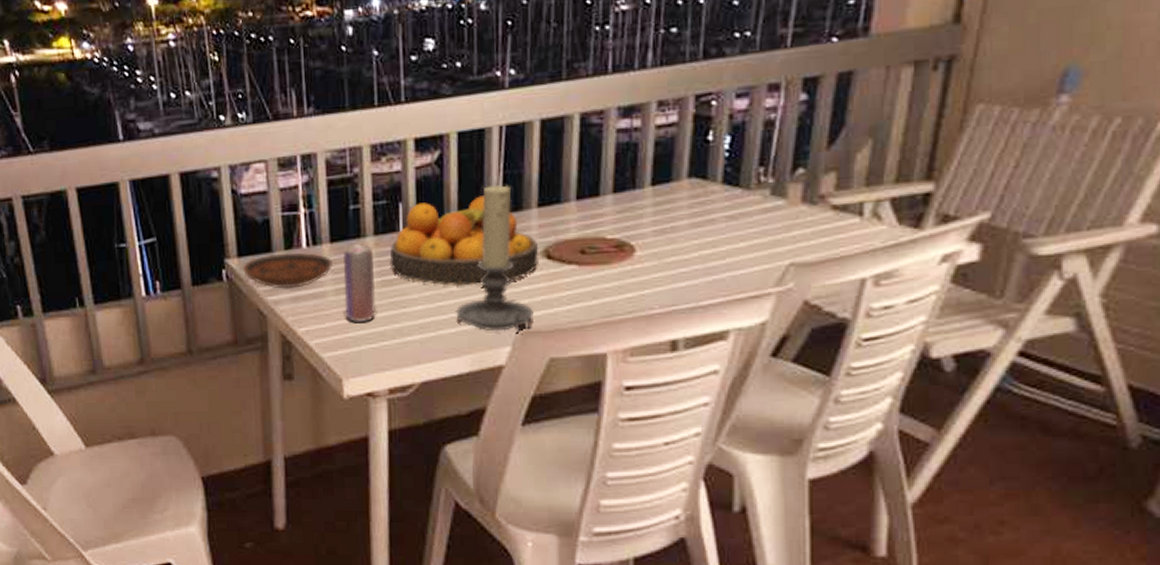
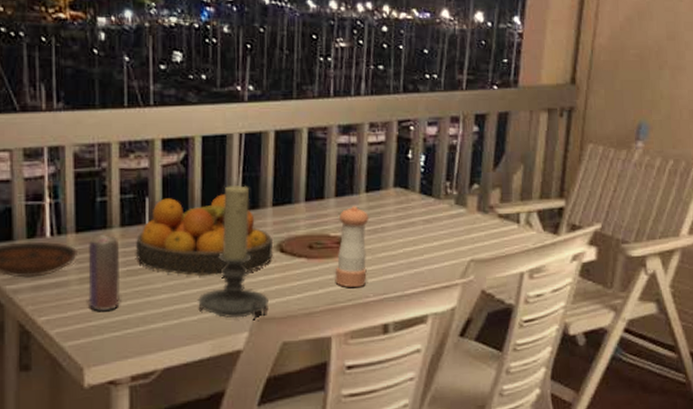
pepper shaker: none [611,202,655,298] -> present [335,206,369,287]

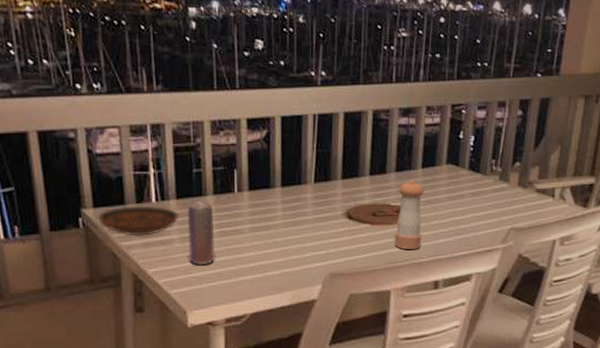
fruit bowl: present [136,194,273,276] -> none [227,168,342,238]
candle holder: present [198,184,269,322] -> none [279,159,338,277]

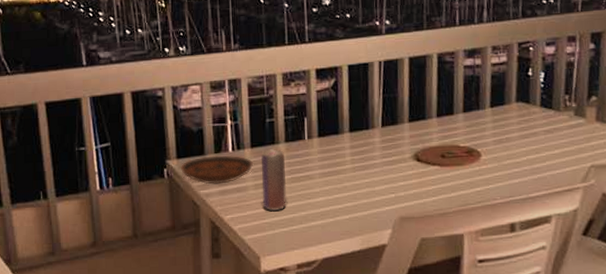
pepper shaker: present [394,180,424,249] -> none [465,119,494,191]

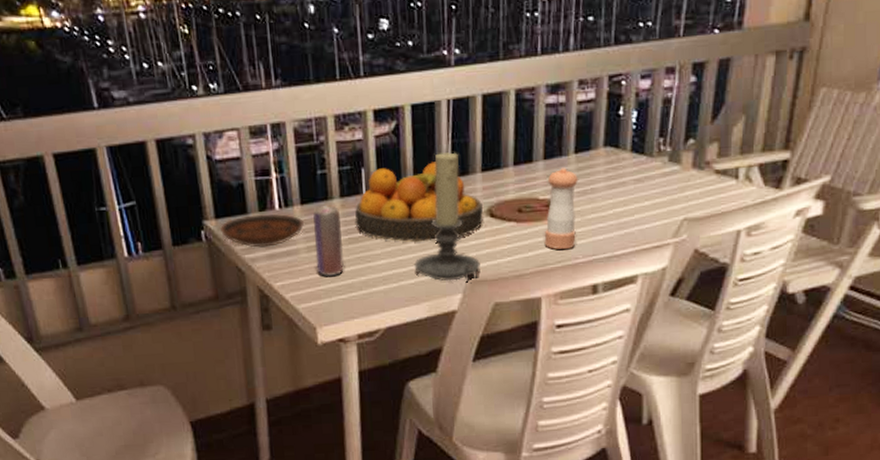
fruit bowl: none [298,113,410,182] -> present [355,162,483,242]
candle holder: none [349,104,408,220] -> present [414,151,480,284]
pepper shaker: none [465,119,494,191] -> present [544,168,578,249]

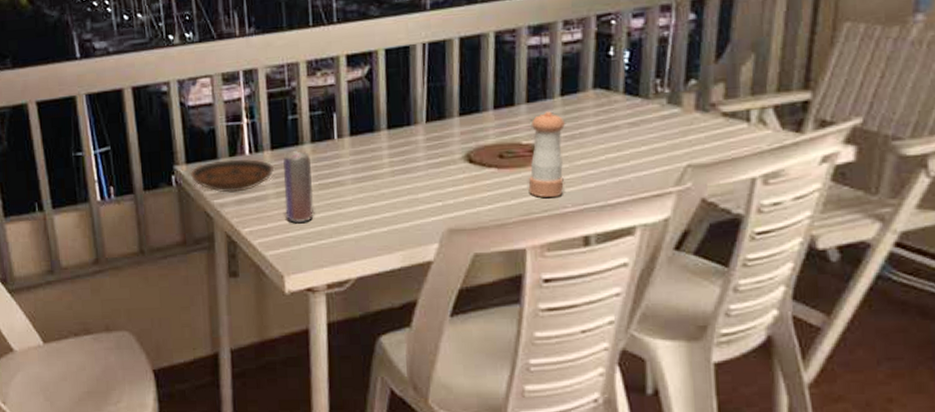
fruit bowl: present [355,162,483,242] -> none [326,106,461,188]
candle holder: present [414,151,480,284] -> none [387,95,458,233]

